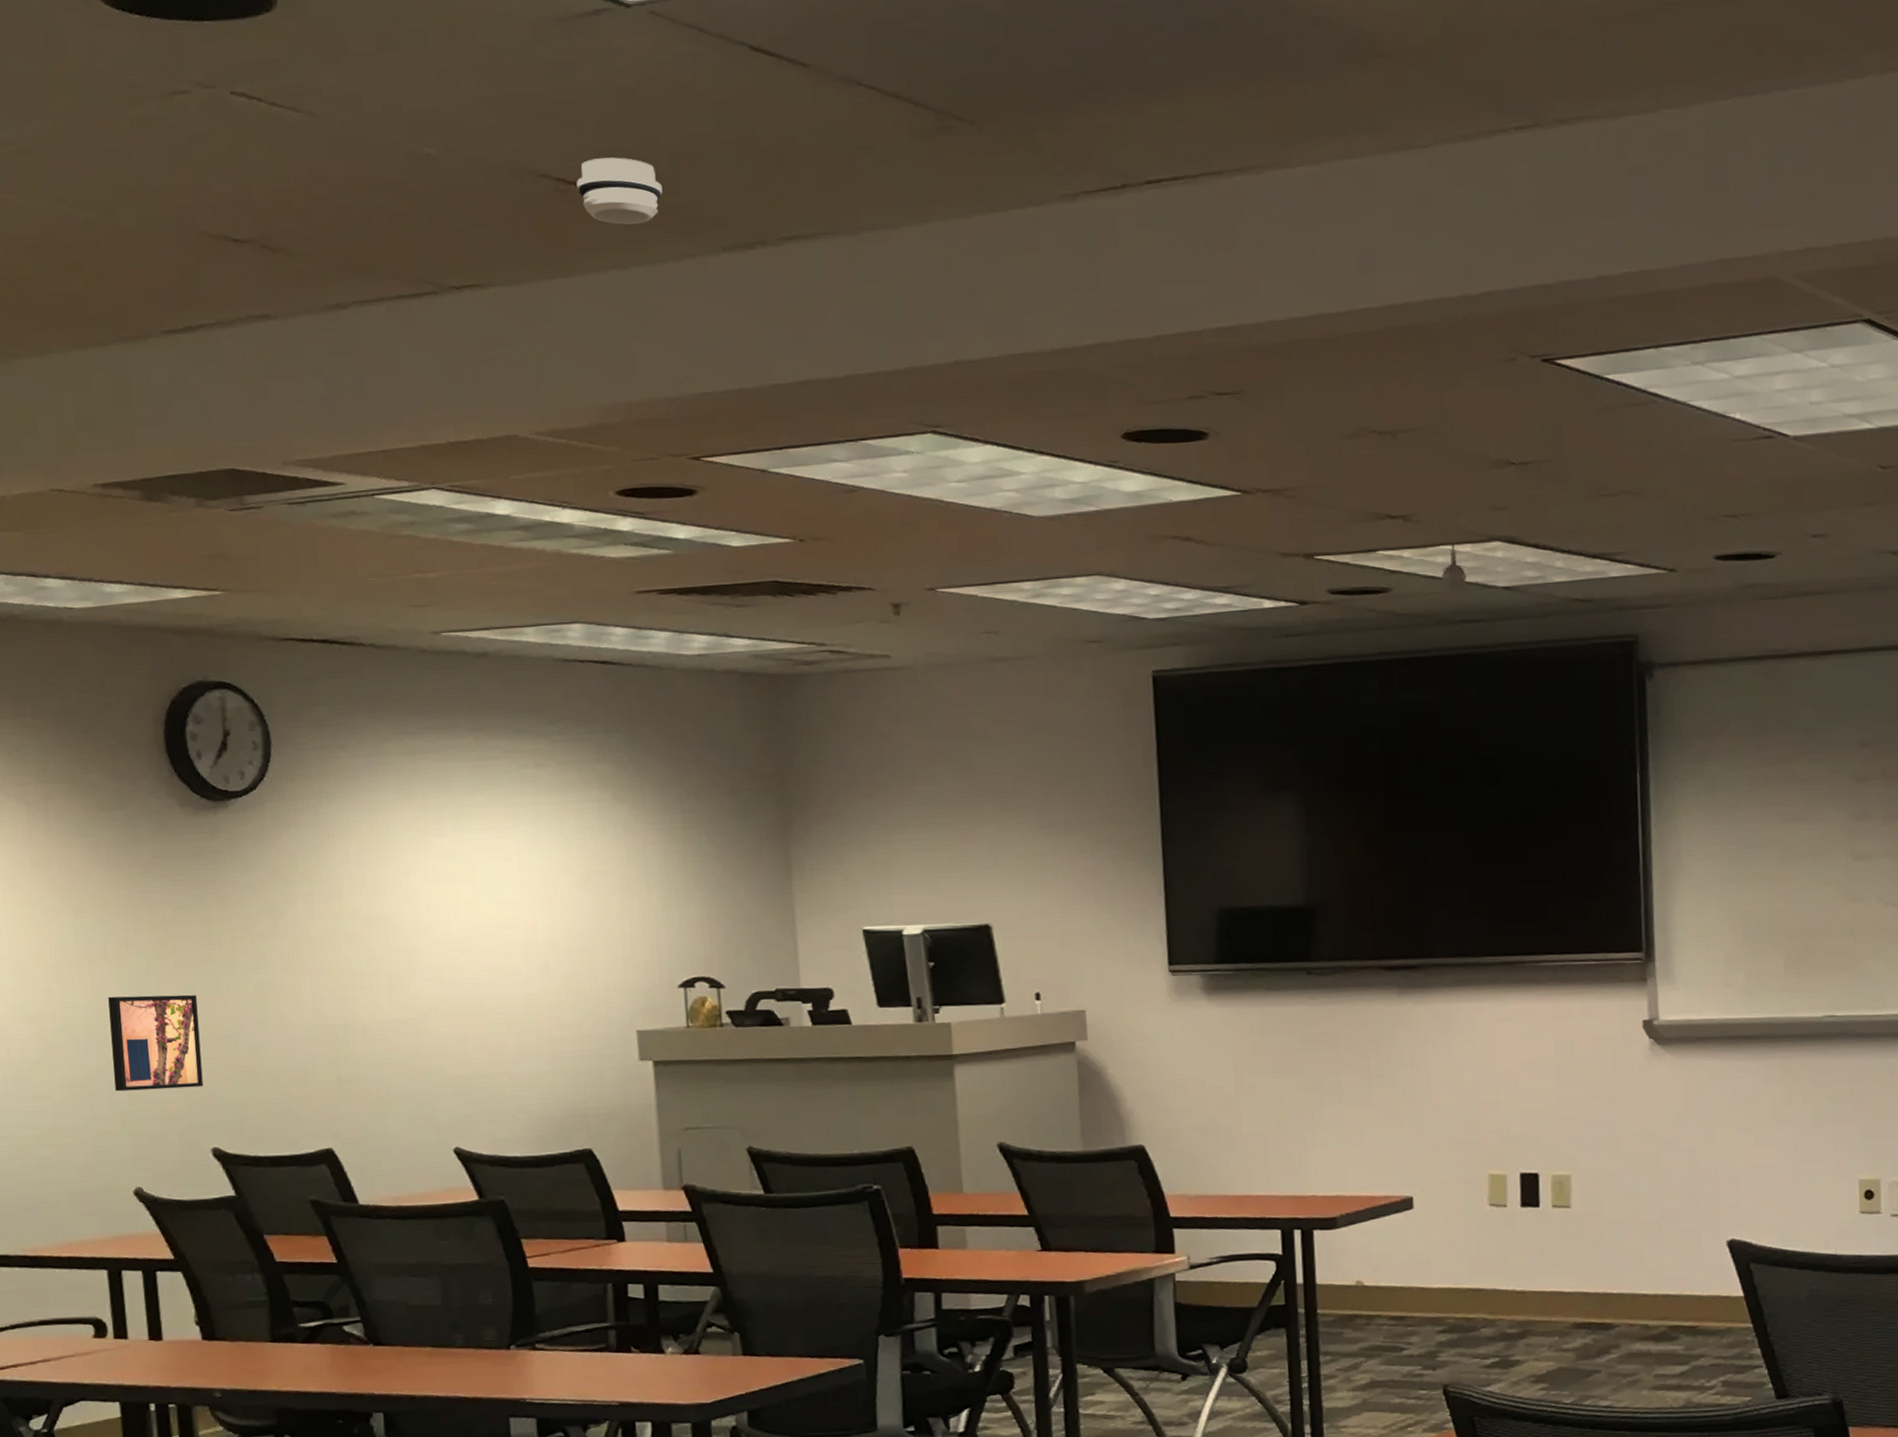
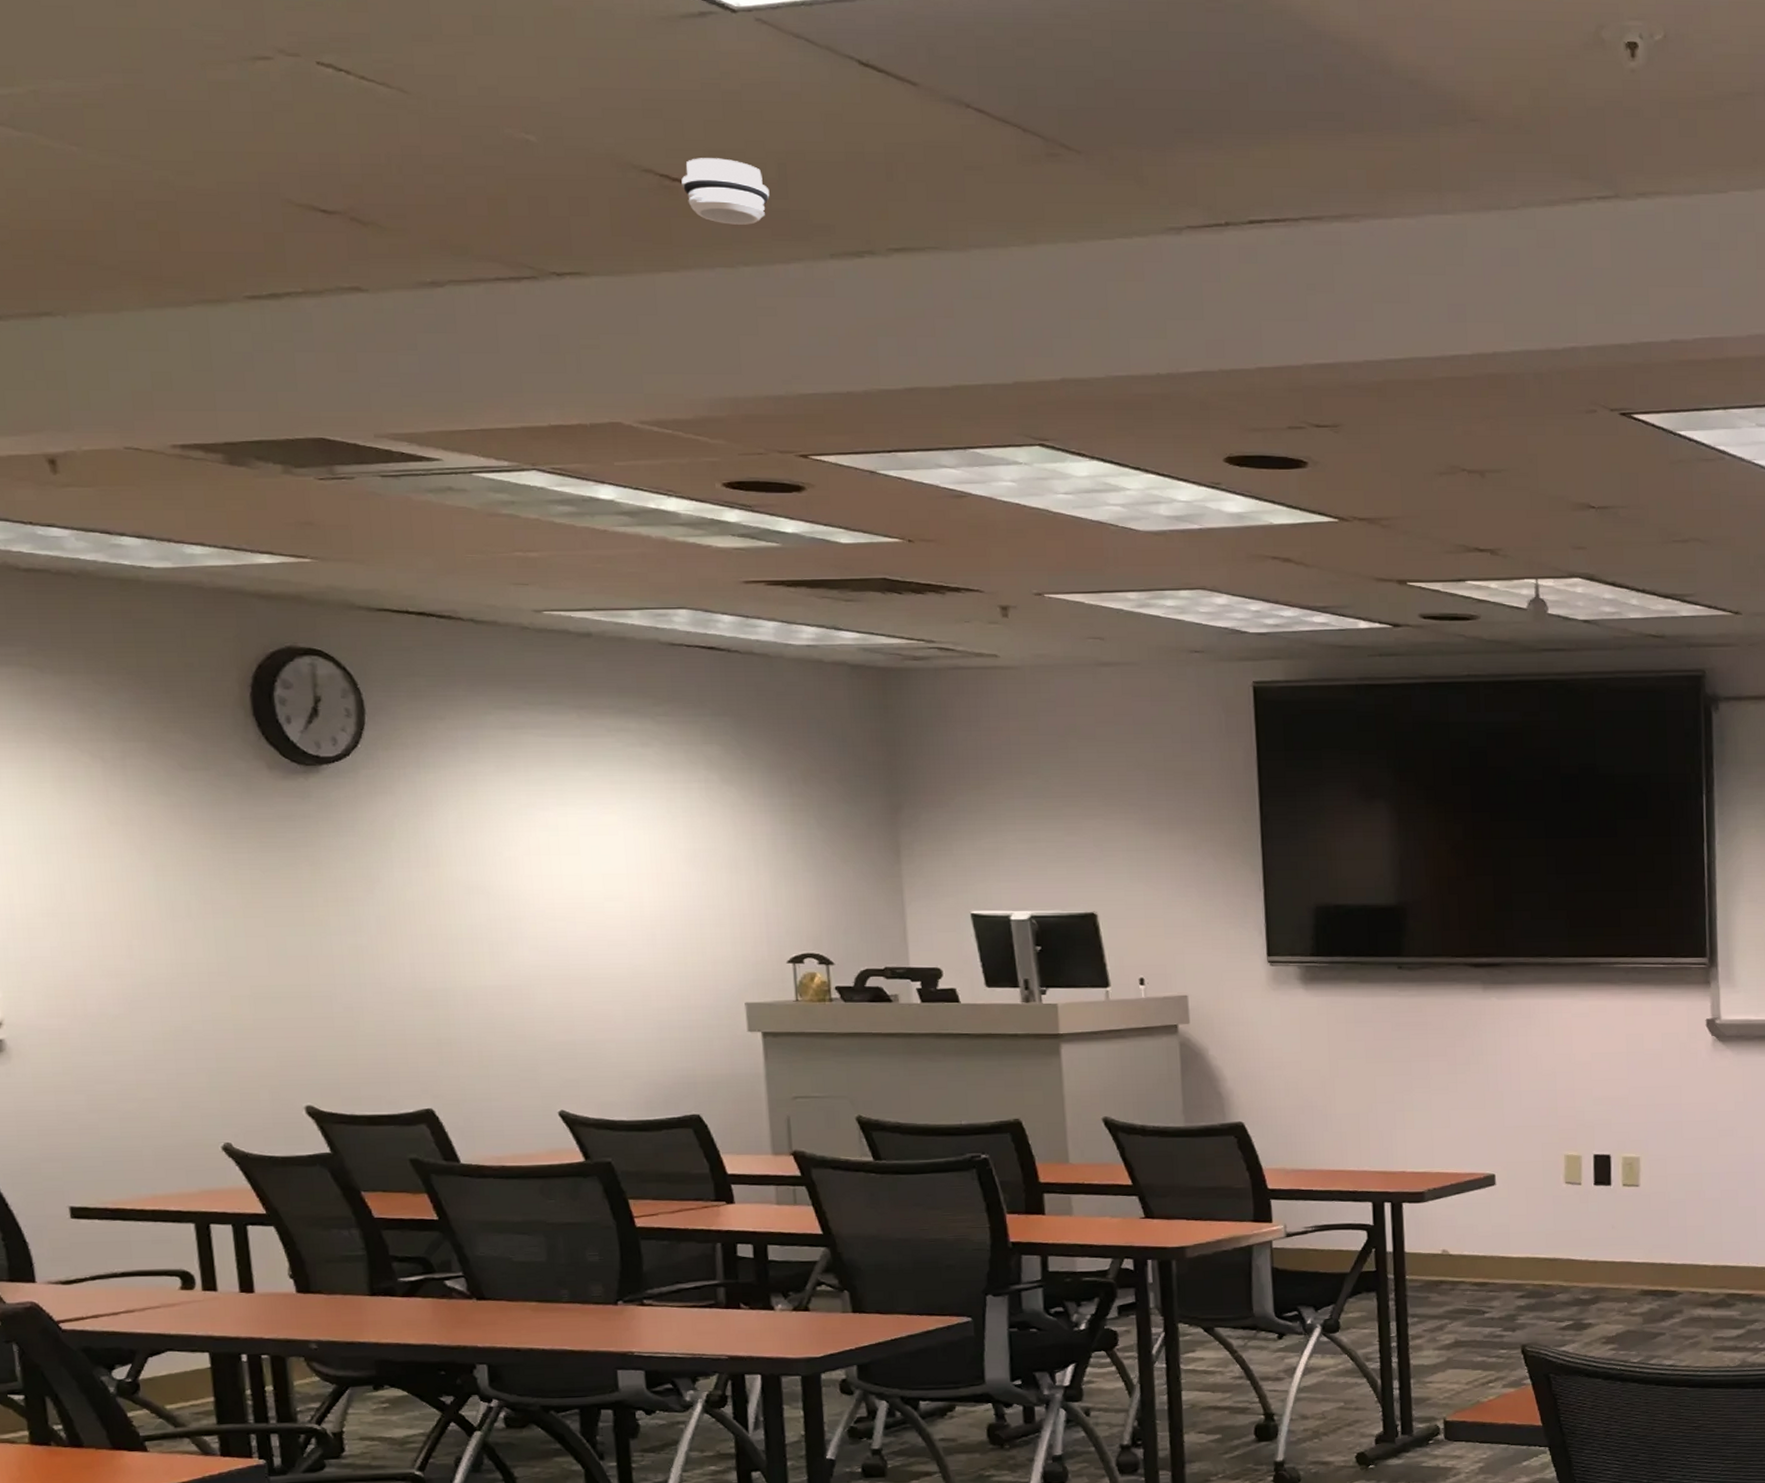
wall art: present [108,994,203,1092] -> none [193,954,296,1048]

